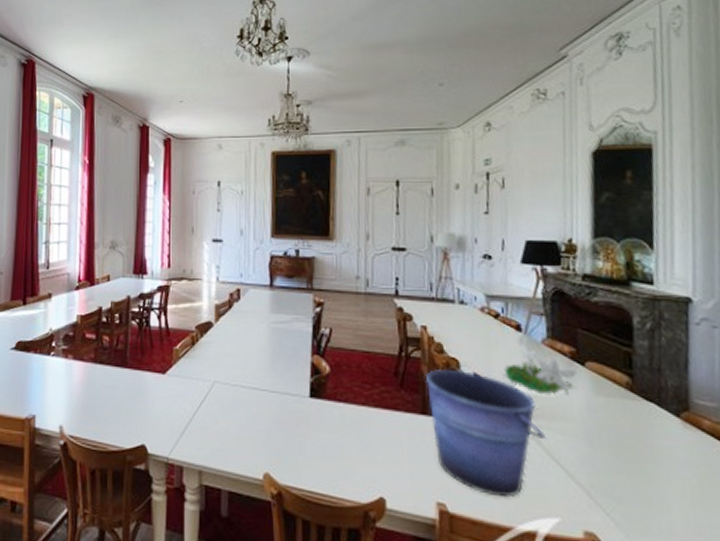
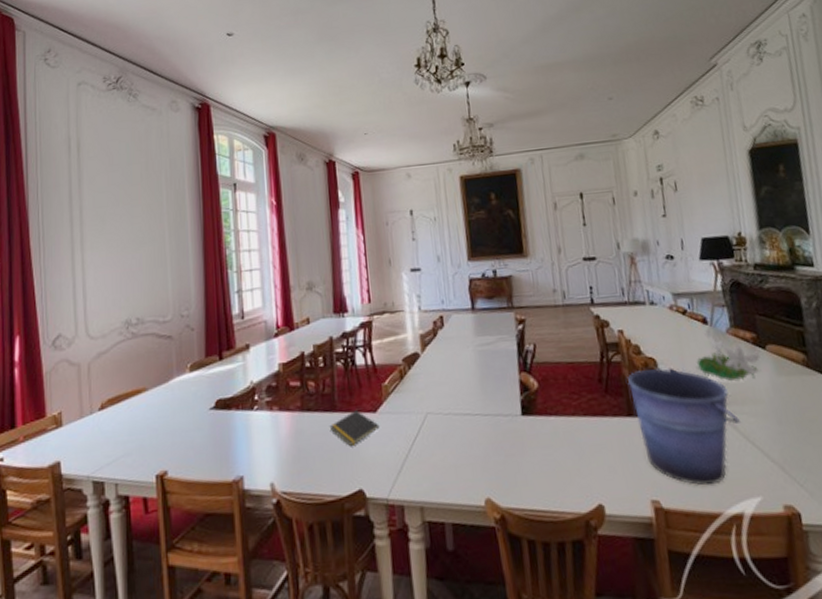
notepad: none [119,369,167,403] -> present [329,410,380,447]

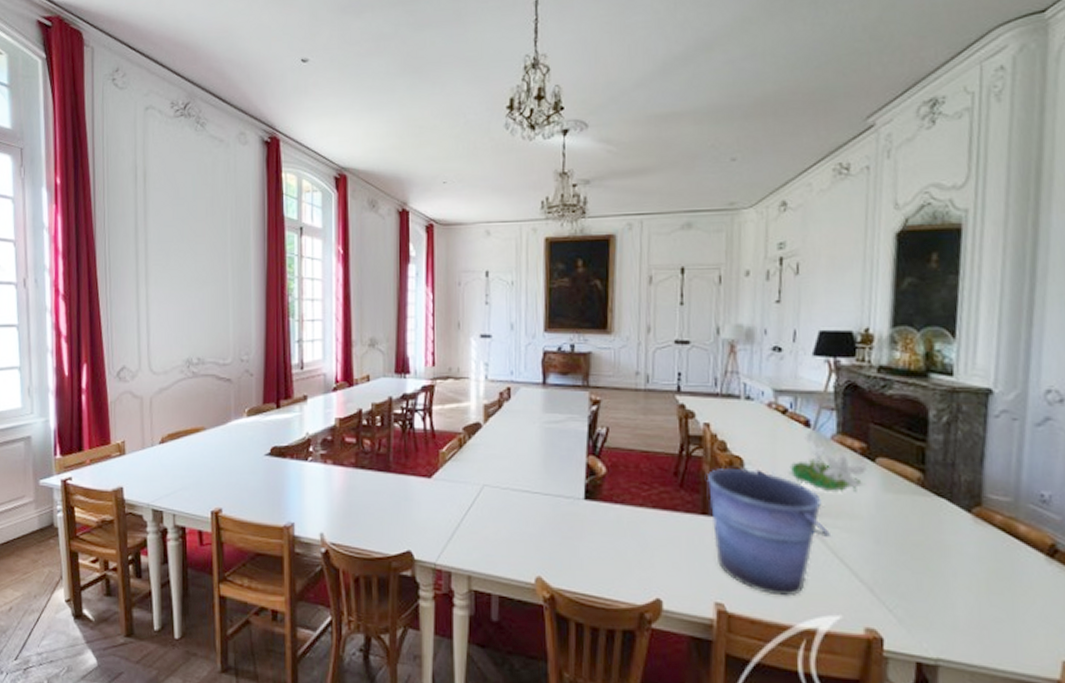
notepad: present [329,410,380,447] -> none [382,473,433,509]

